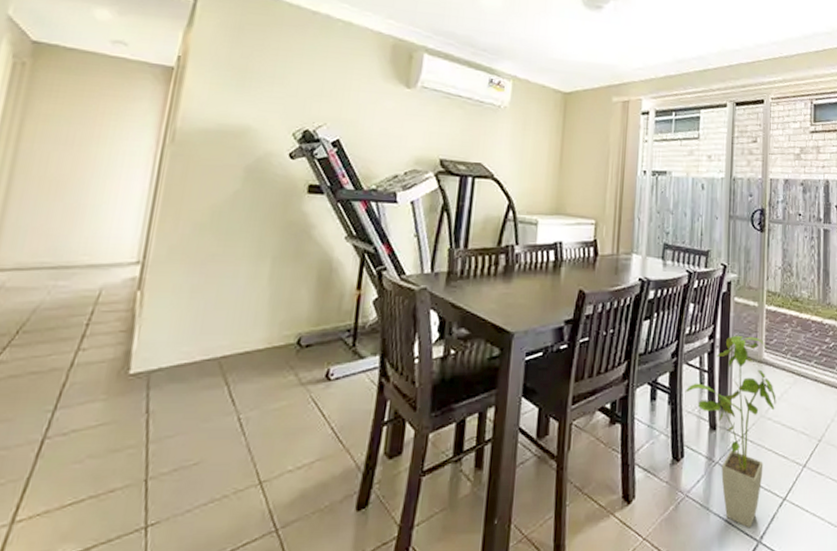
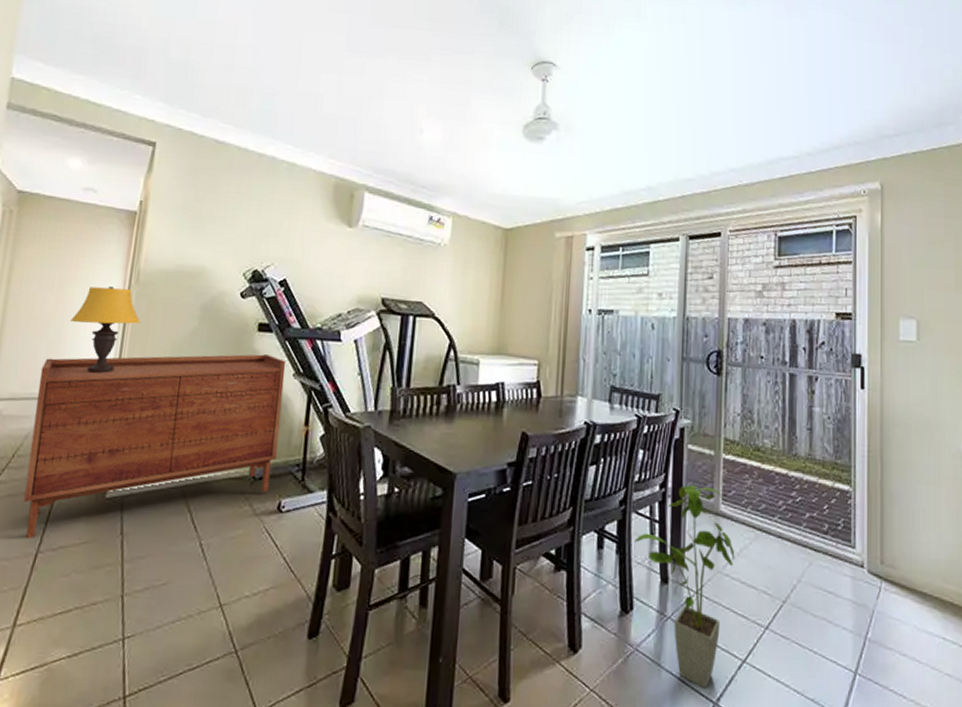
sideboard: none [28,217,338,425] -> present [23,354,286,539]
table lamp: none [92,146,176,239] -> present [70,286,141,373]

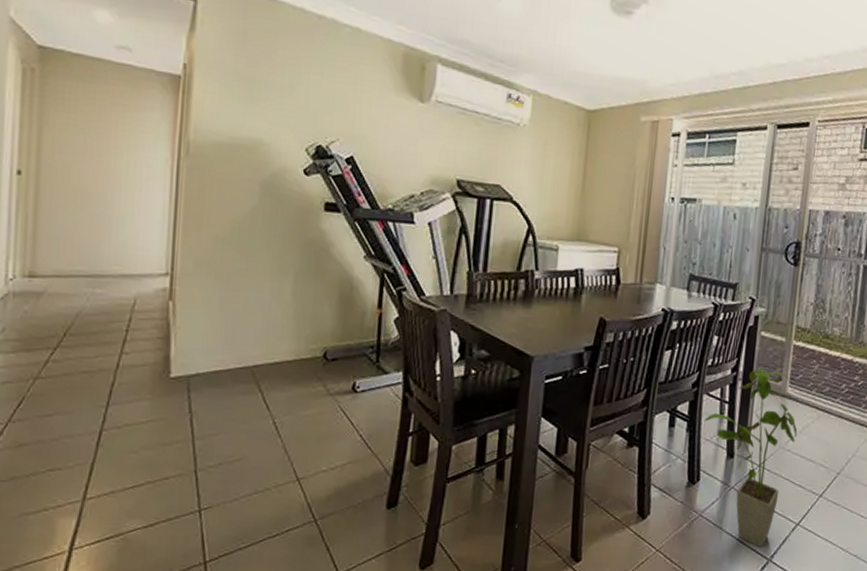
sideboard: present [23,354,286,539] -> none [80,233,356,418]
table lamp: present [70,286,141,373] -> none [114,158,195,251]

